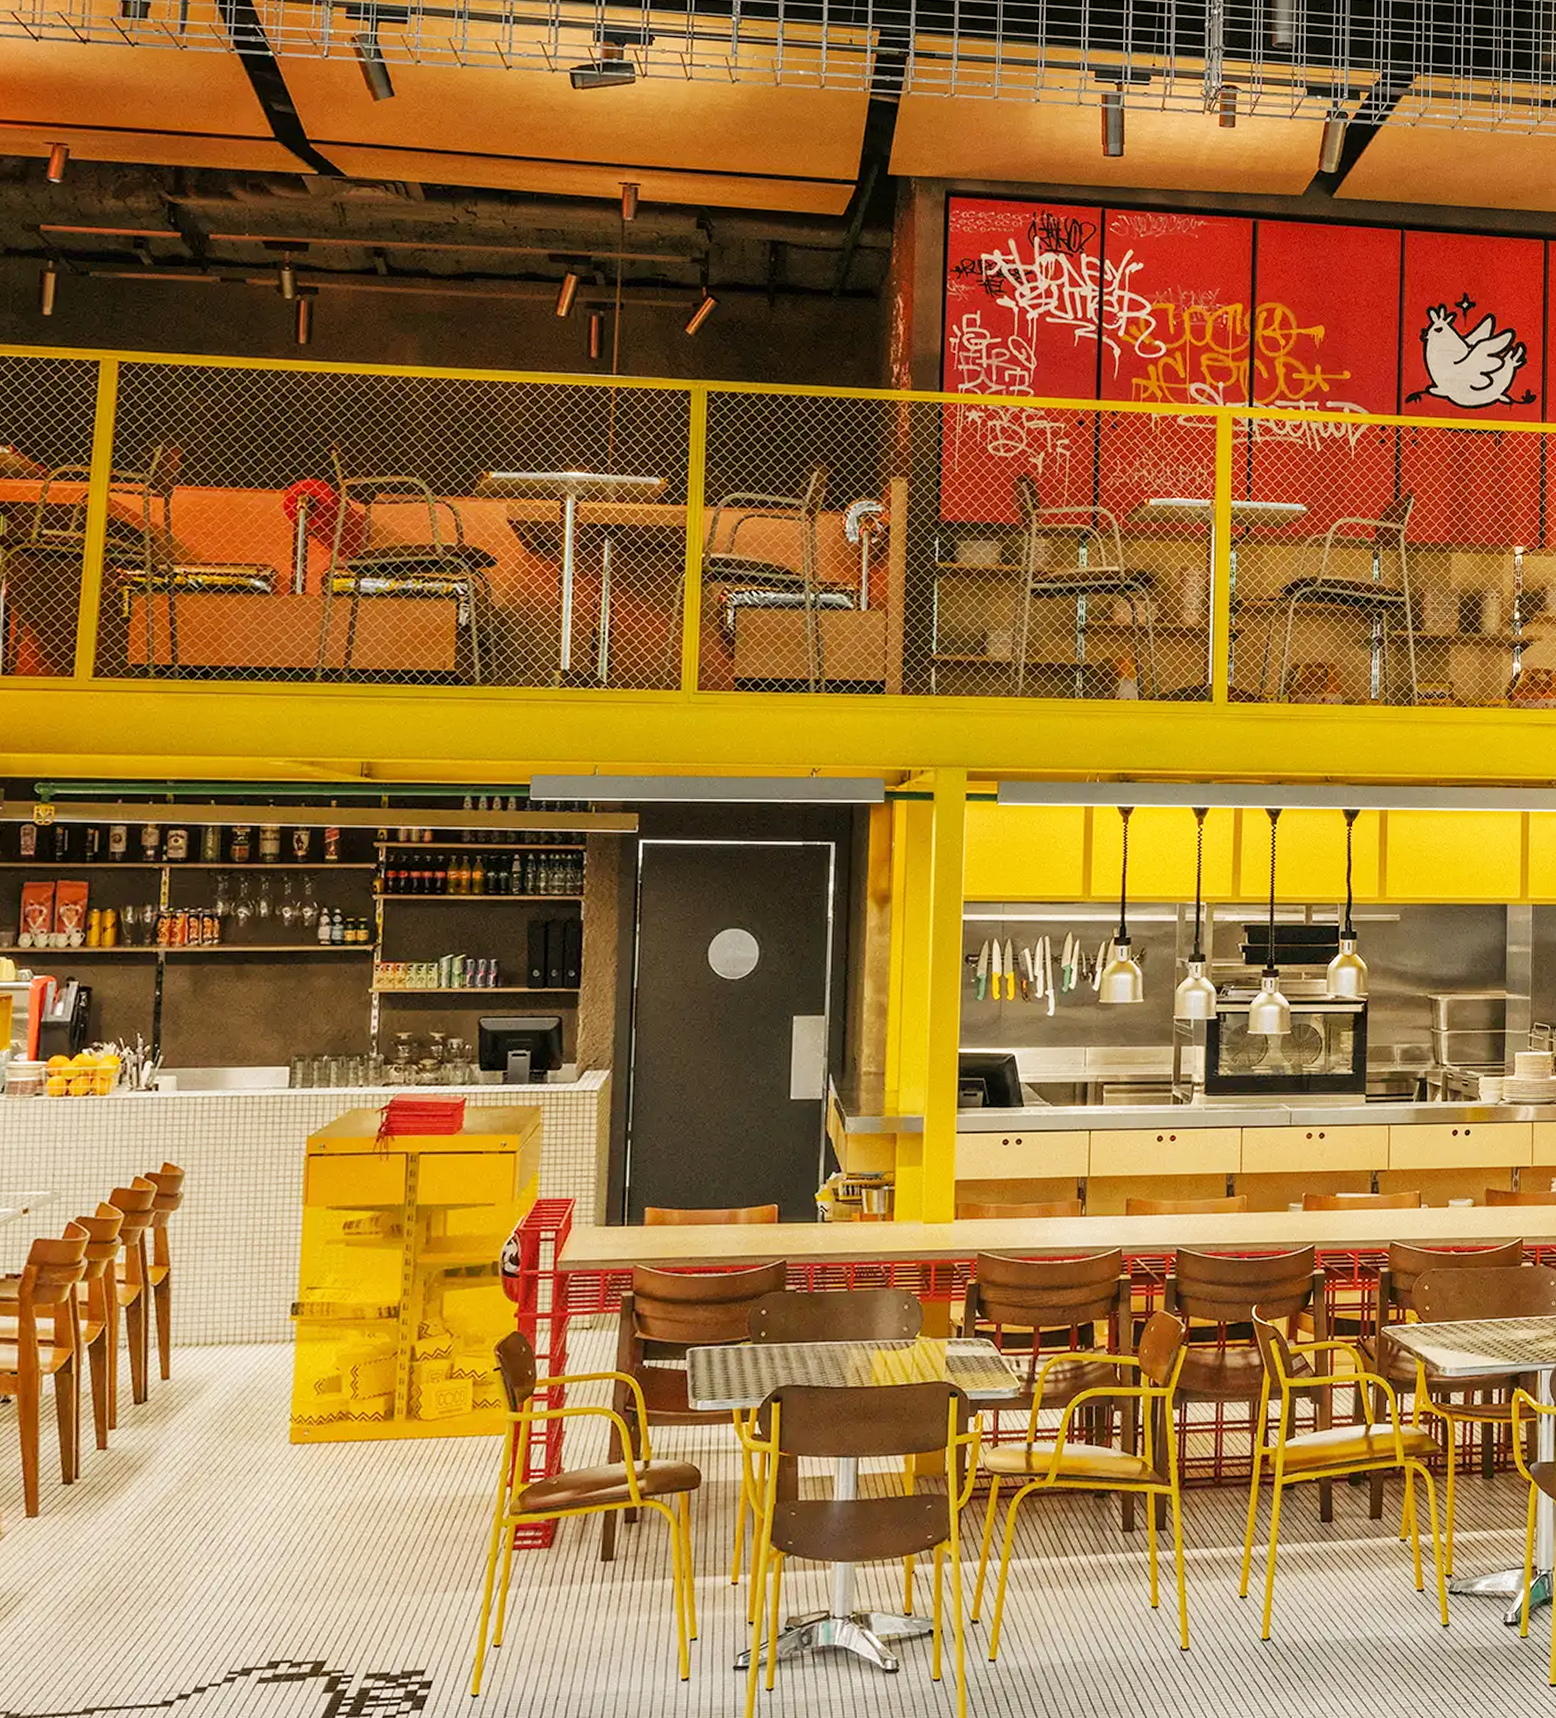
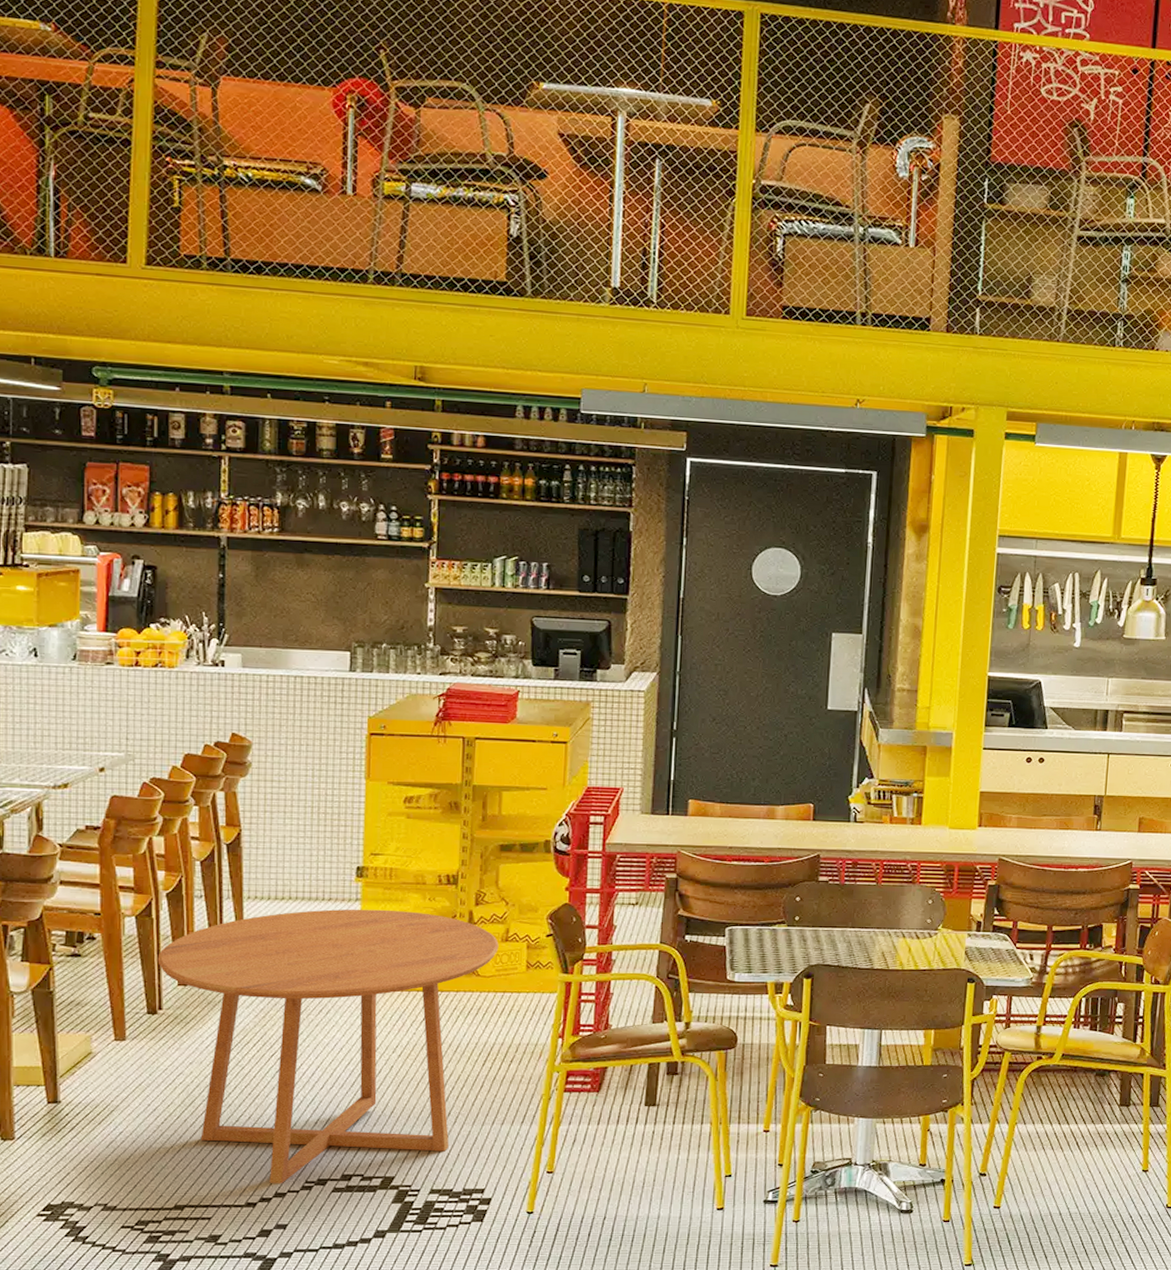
dining table: none [76,1350,443,1676] -> present [157,909,499,1183]

